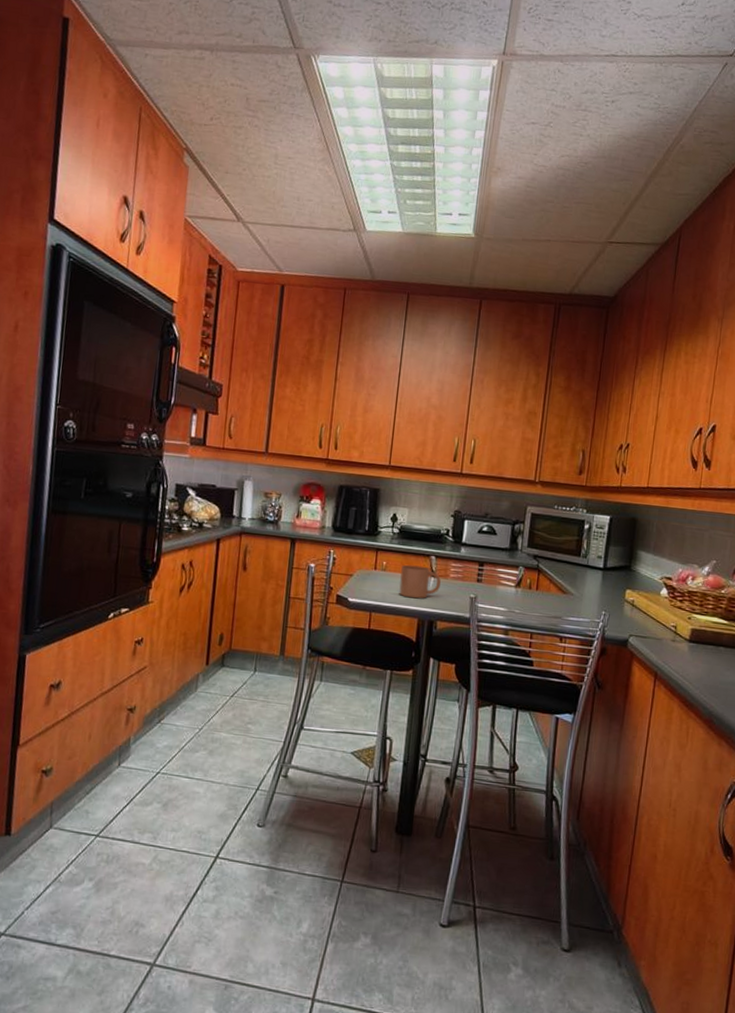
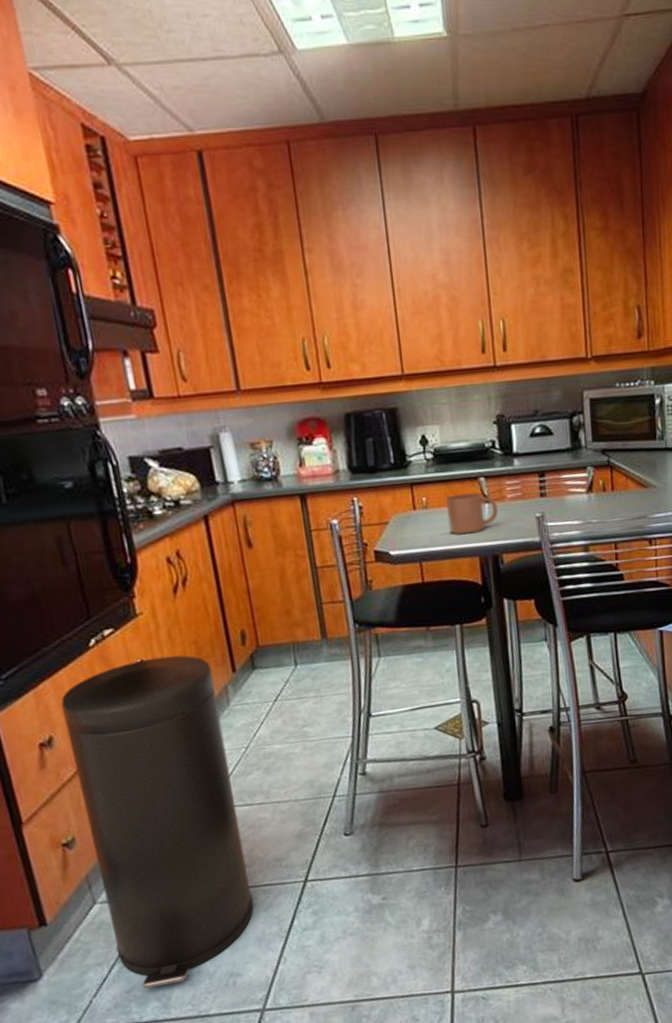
pedal bin: none [55,638,191,917] -> present [60,655,254,989]

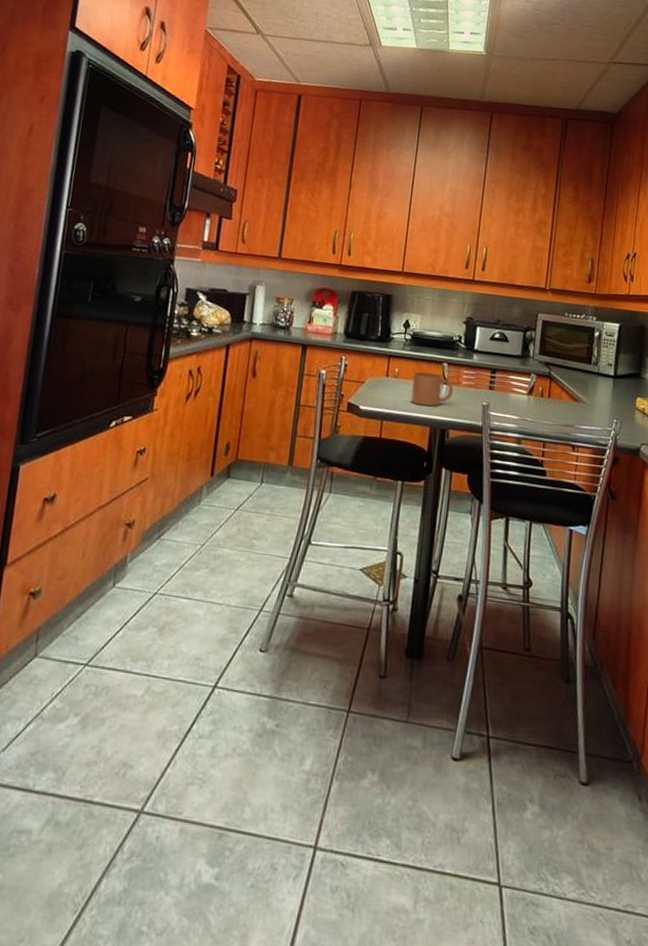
pedal bin: present [60,655,254,989] -> none [36,447,195,758]

